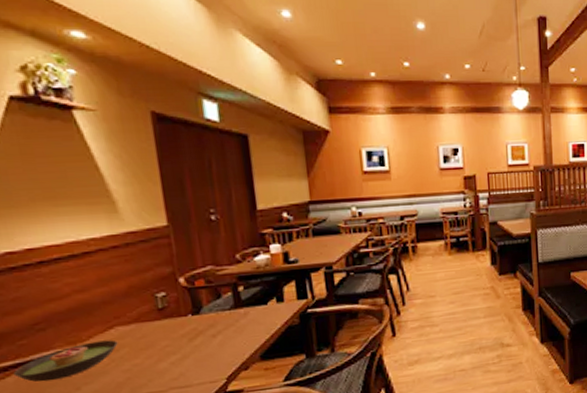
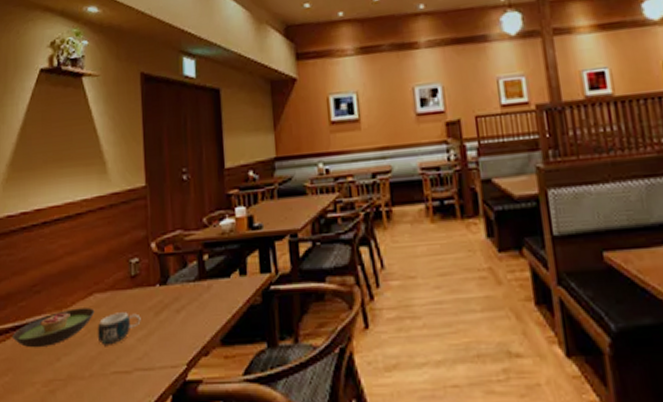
mug: none [122,341,174,372] -> present [97,312,141,345]

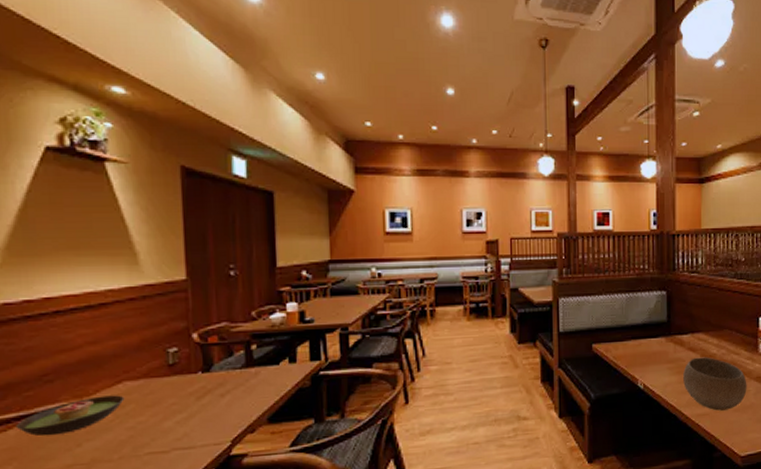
mug: present [97,312,141,345] -> none [127,398,180,429]

